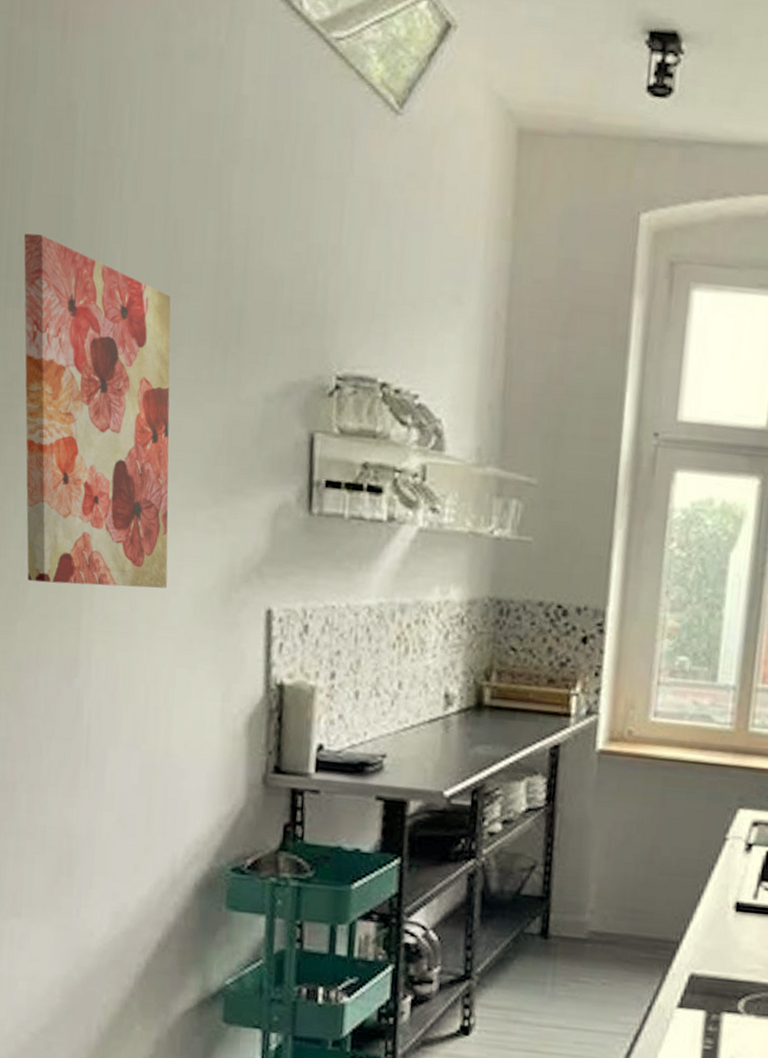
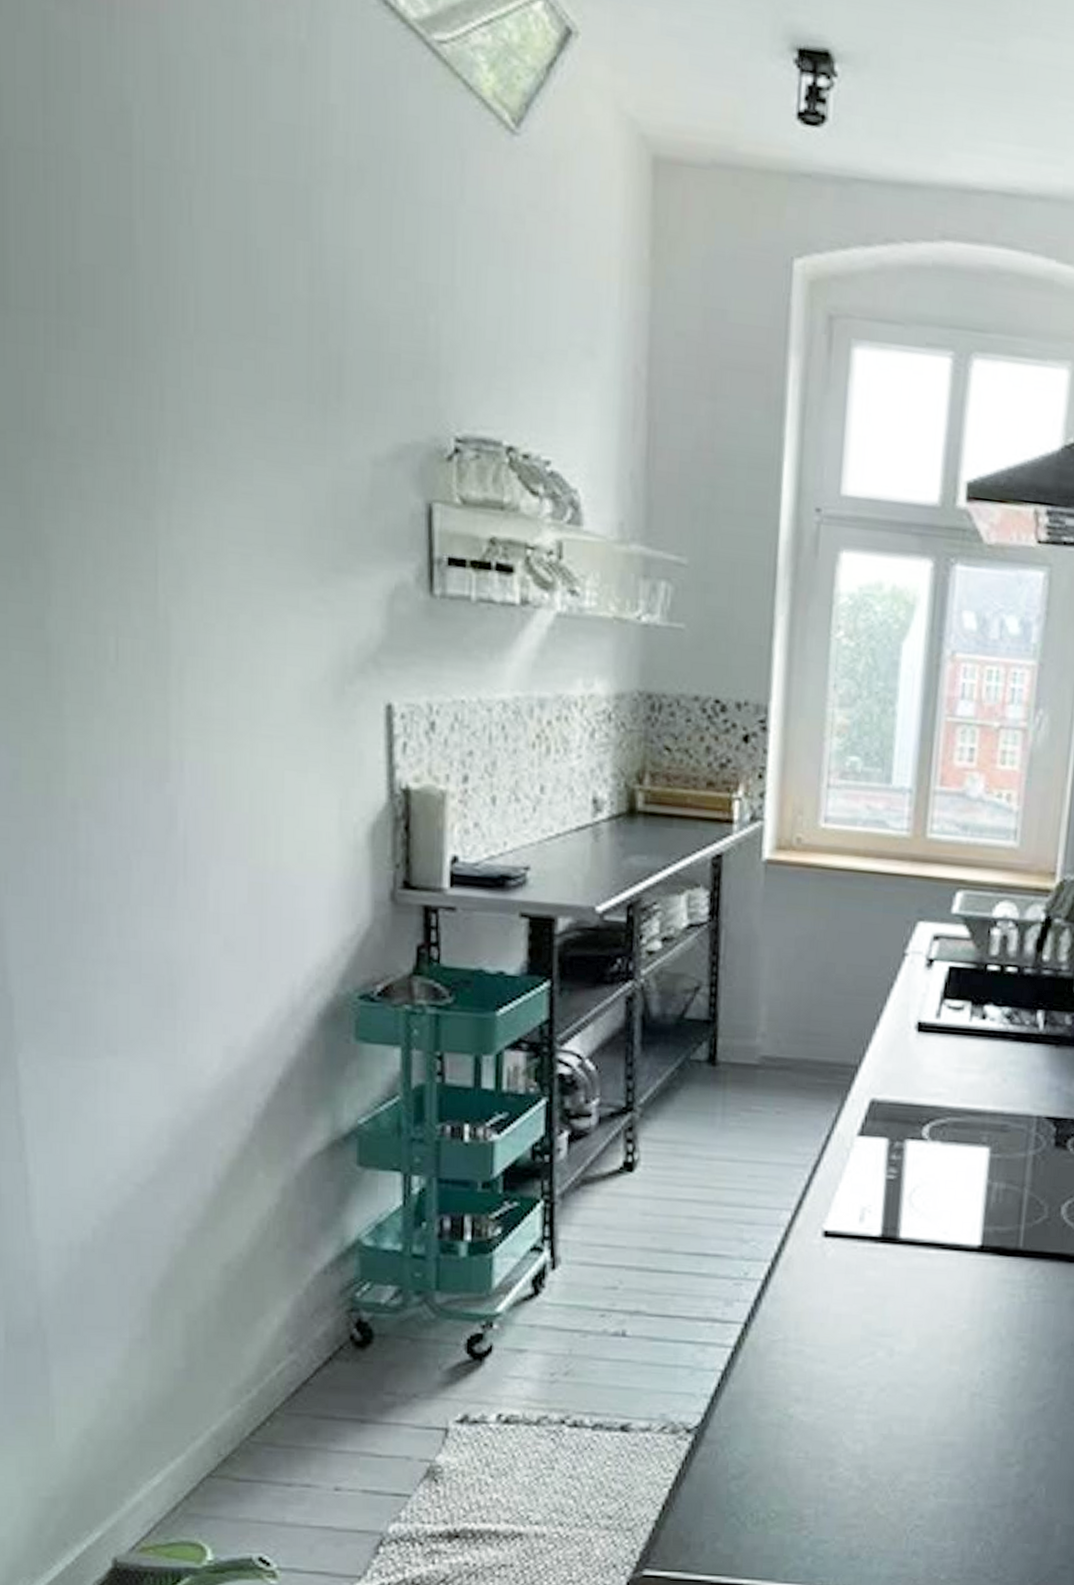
wall art: present [23,233,171,589] -> none [75,261,270,680]

